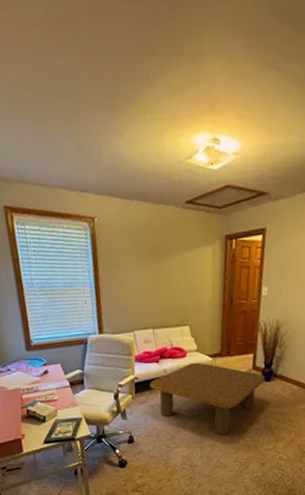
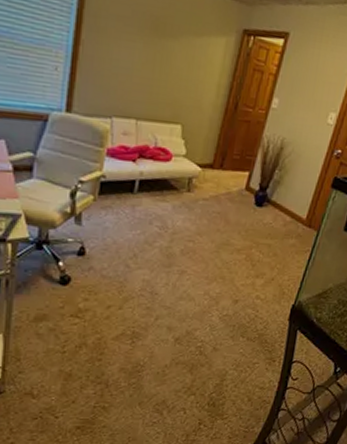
coffee table: present [150,362,265,436] -> none [119,169,258,262]

